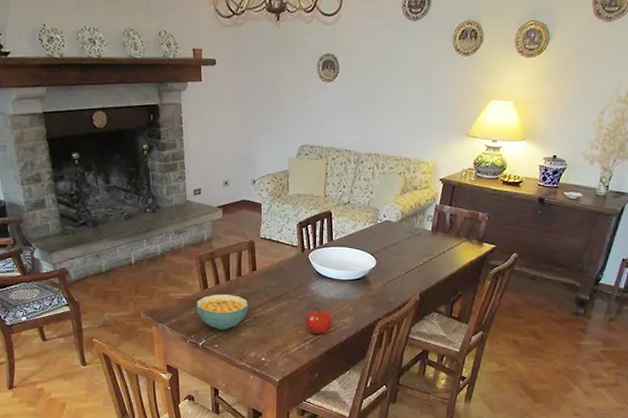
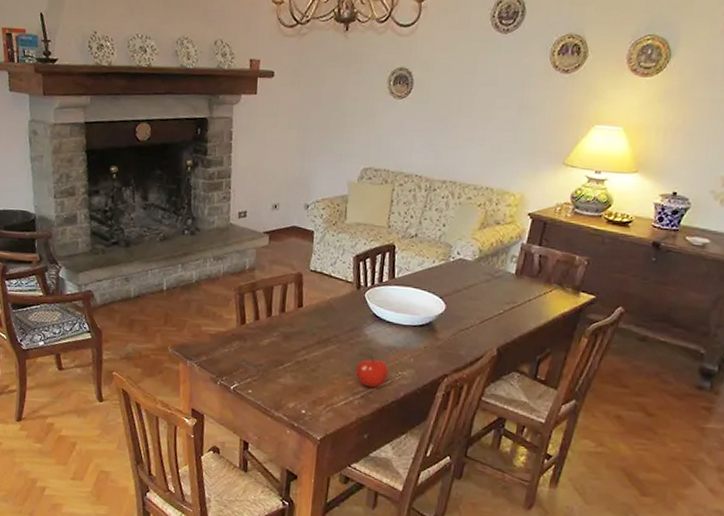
cereal bowl: present [197,294,249,330] -> none [231,331,291,373]

